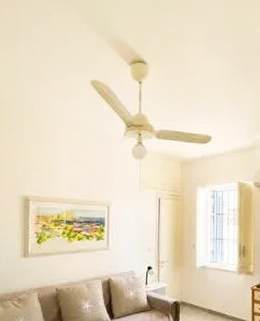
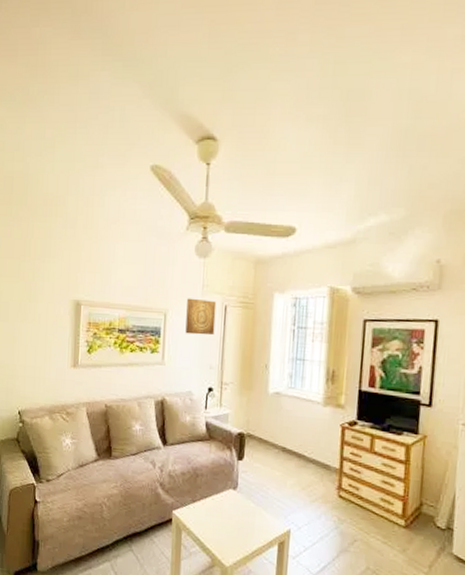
wall art: none [126,192,152,223] -> present [185,298,217,335]

